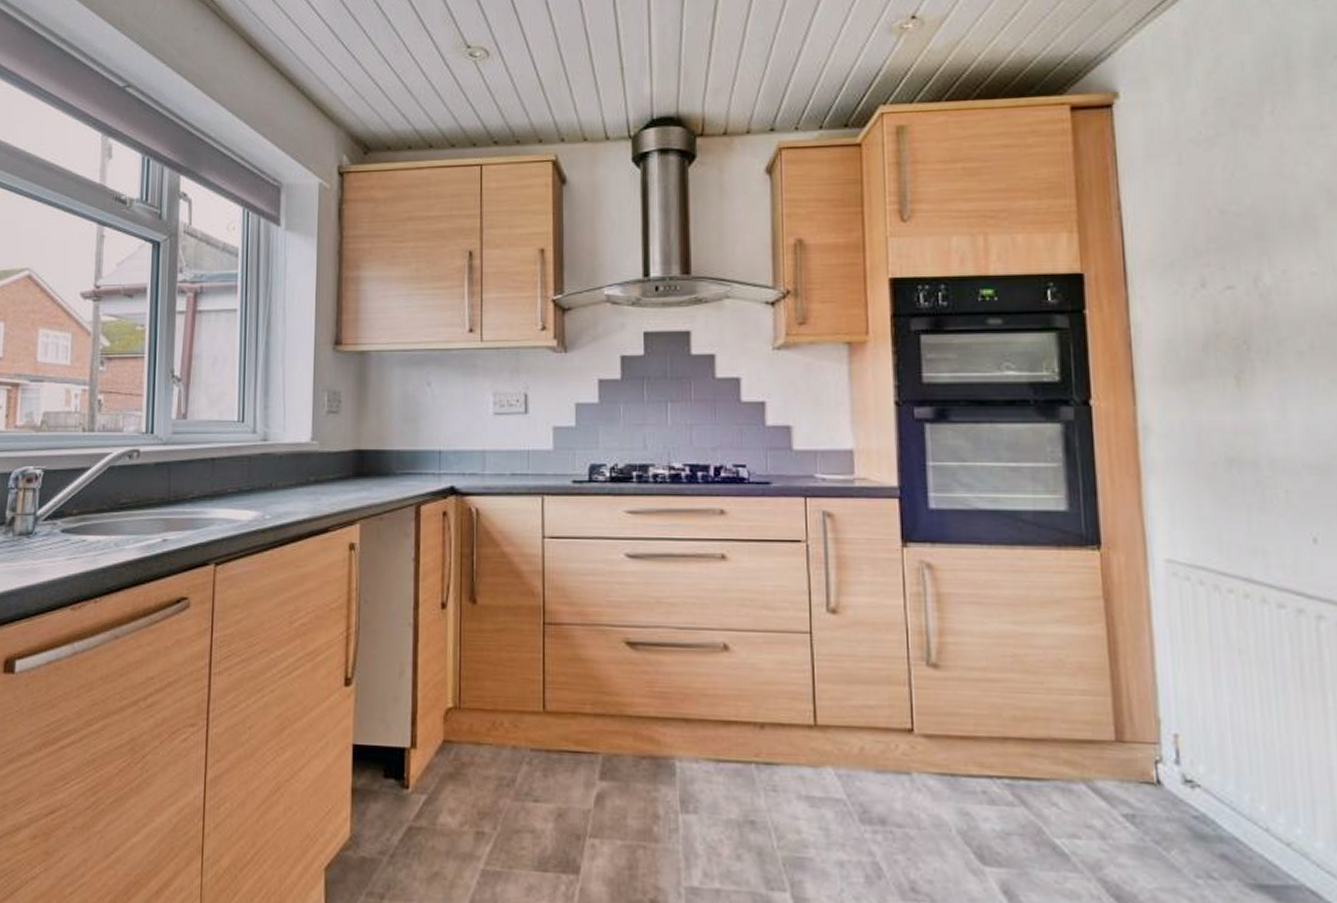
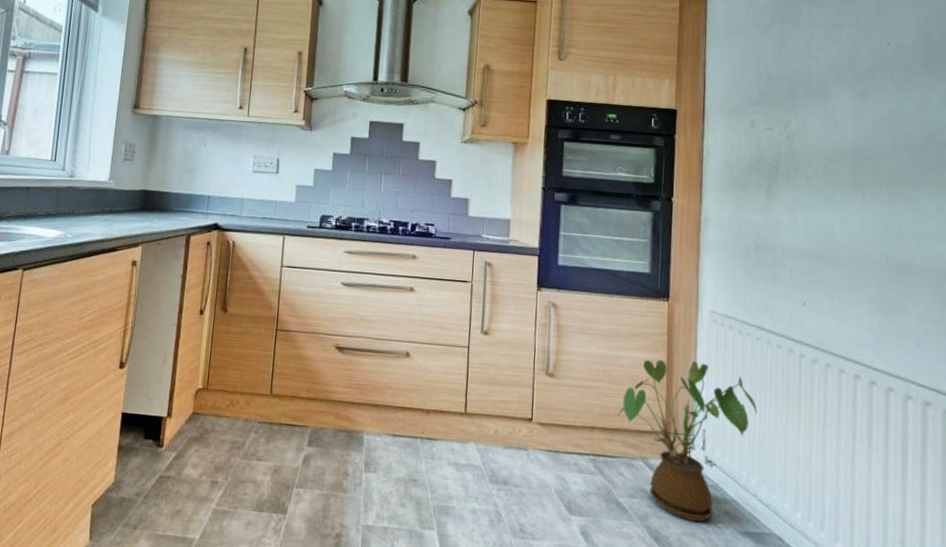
house plant: none [1039,635,1257,872] -> present [617,359,758,523]

